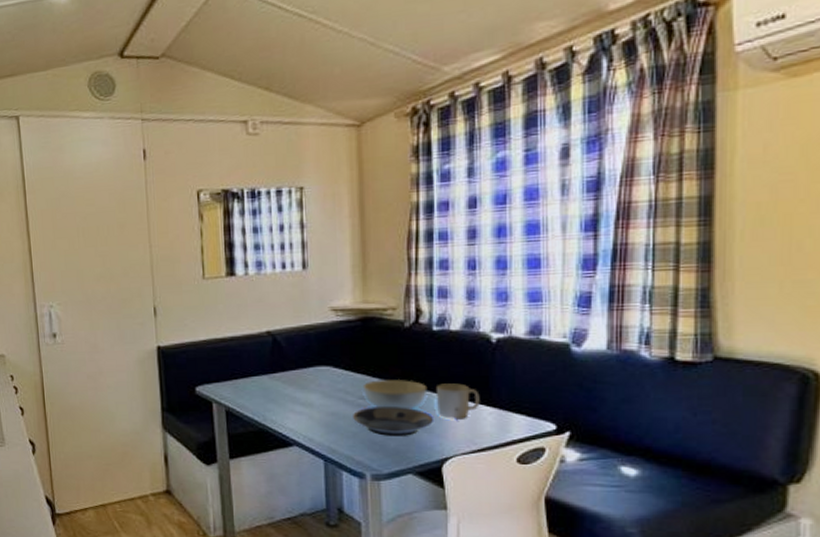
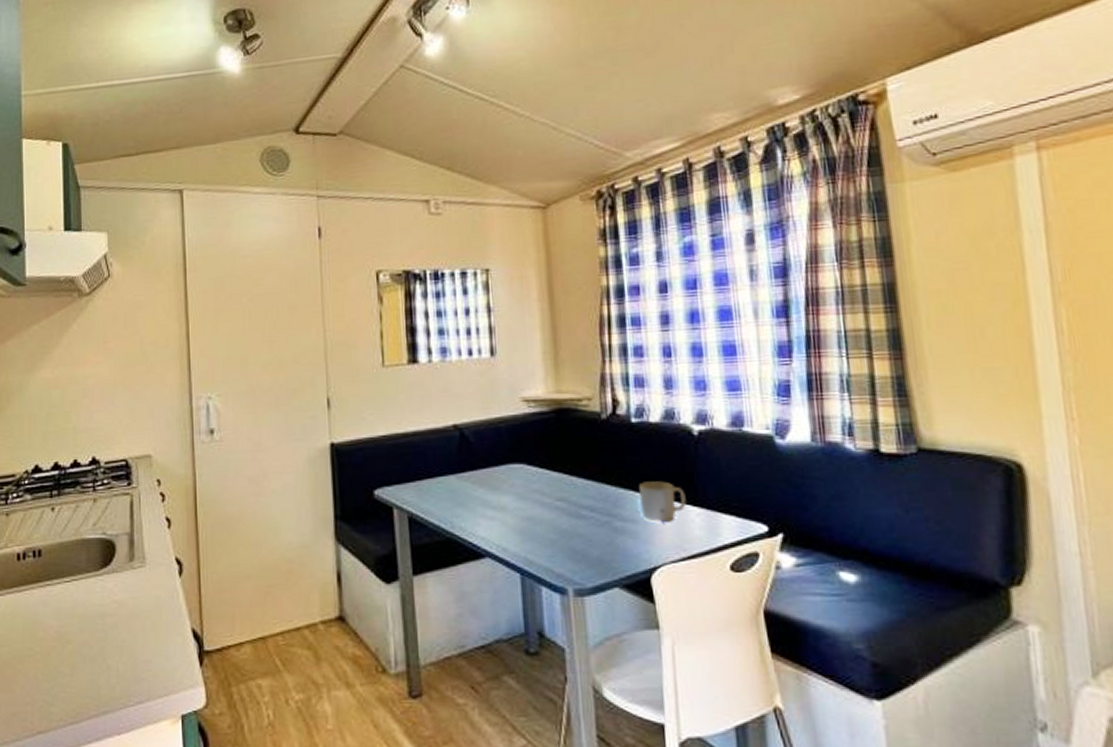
plate: present [353,407,433,436] -> none [551,509,638,543]
bowl: present [362,379,428,409] -> none [560,477,630,512]

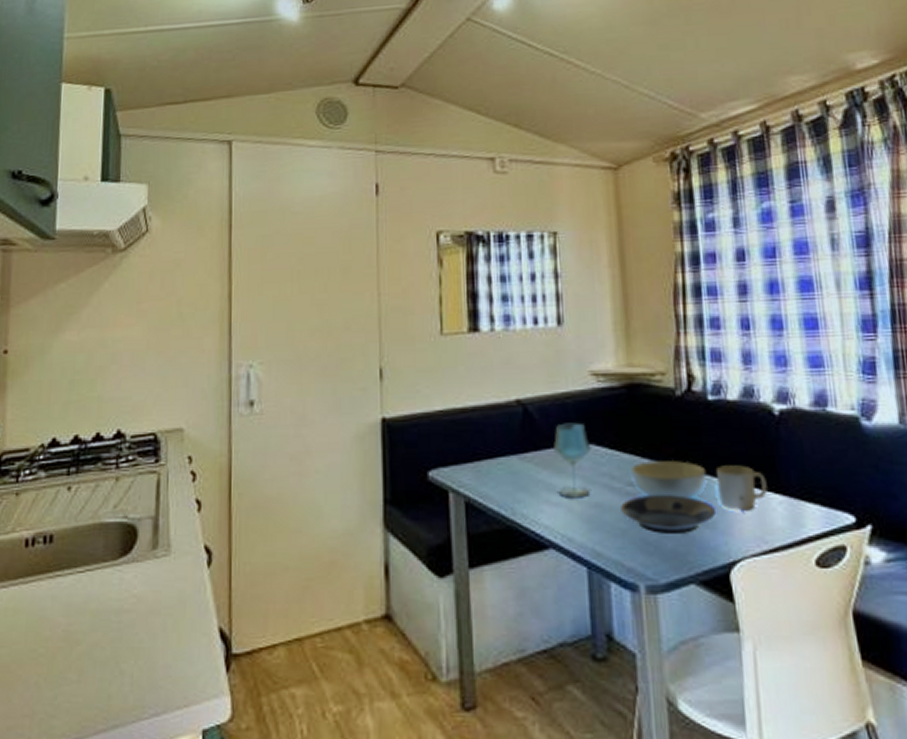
wine glass: none [488,445,523,513] -> present [553,422,591,498]
plate: none [551,509,638,543] -> present [621,495,715,534]
bowl: none [560,477,630,512] -> present [631,459,706,499]

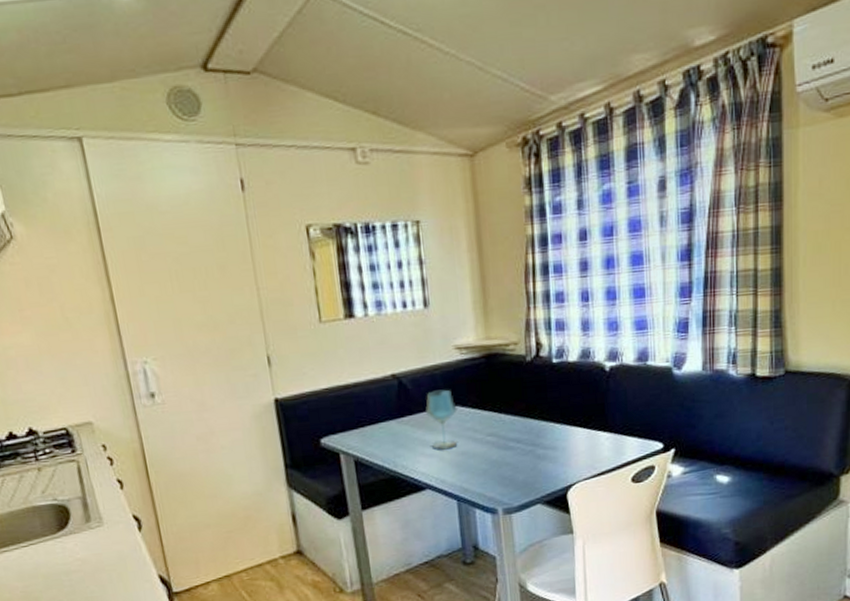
plate: present [621,495,715,534] -> none [482,439,557,470]
bowl: present [631,459,706,499] -> none [490,413,551,443]
mug: present [717,465,767,511] -> none [559,412,598,448]

